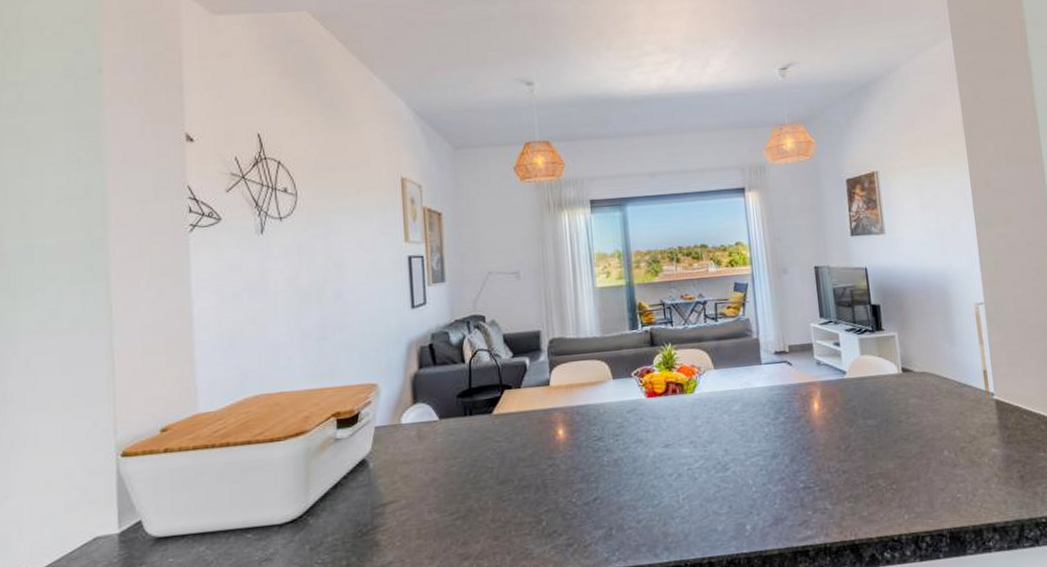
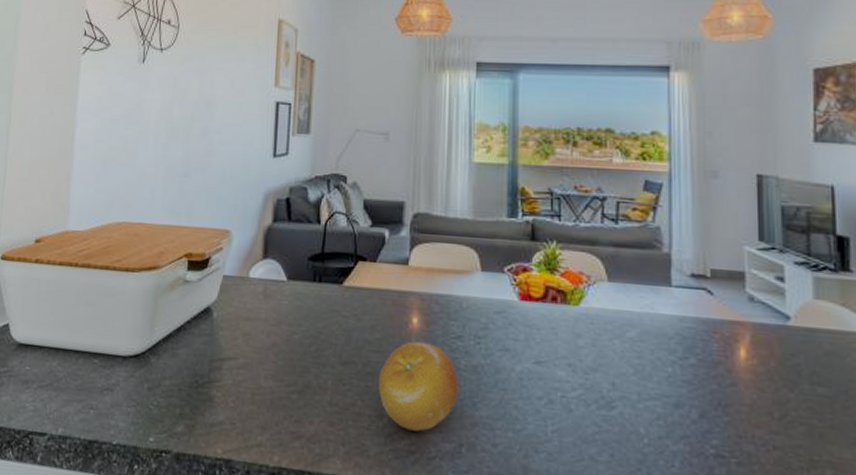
fruit: none [534,449,605,527] -> present [378,341,460,432]

